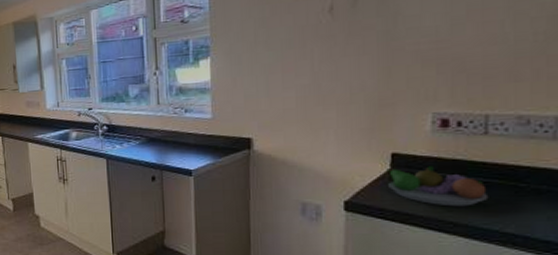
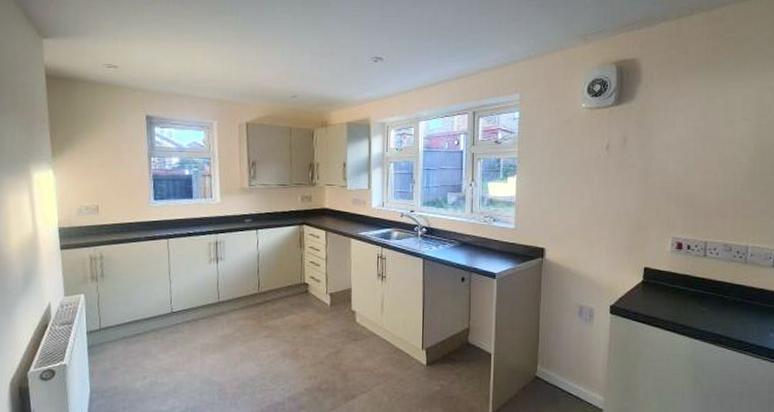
fruit bowl: present [386,166,489,207] -> none [640,279,706,313]

